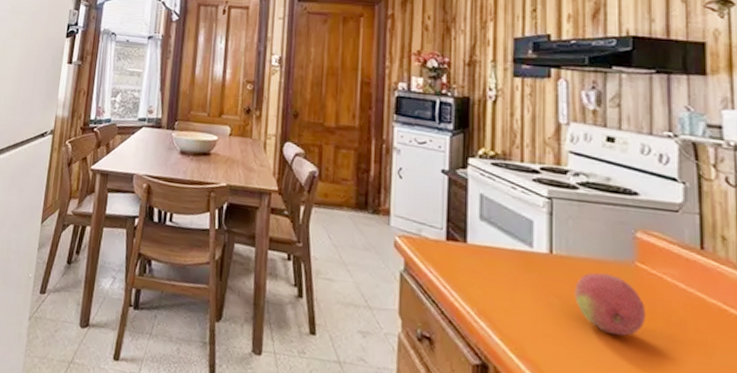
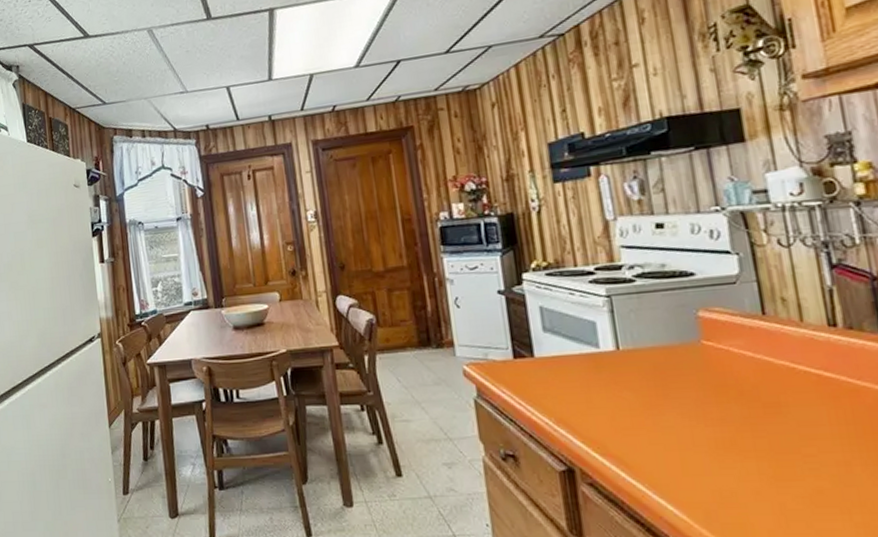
fruit: present [574,272,647,336] -> none [645,357,719,415]

